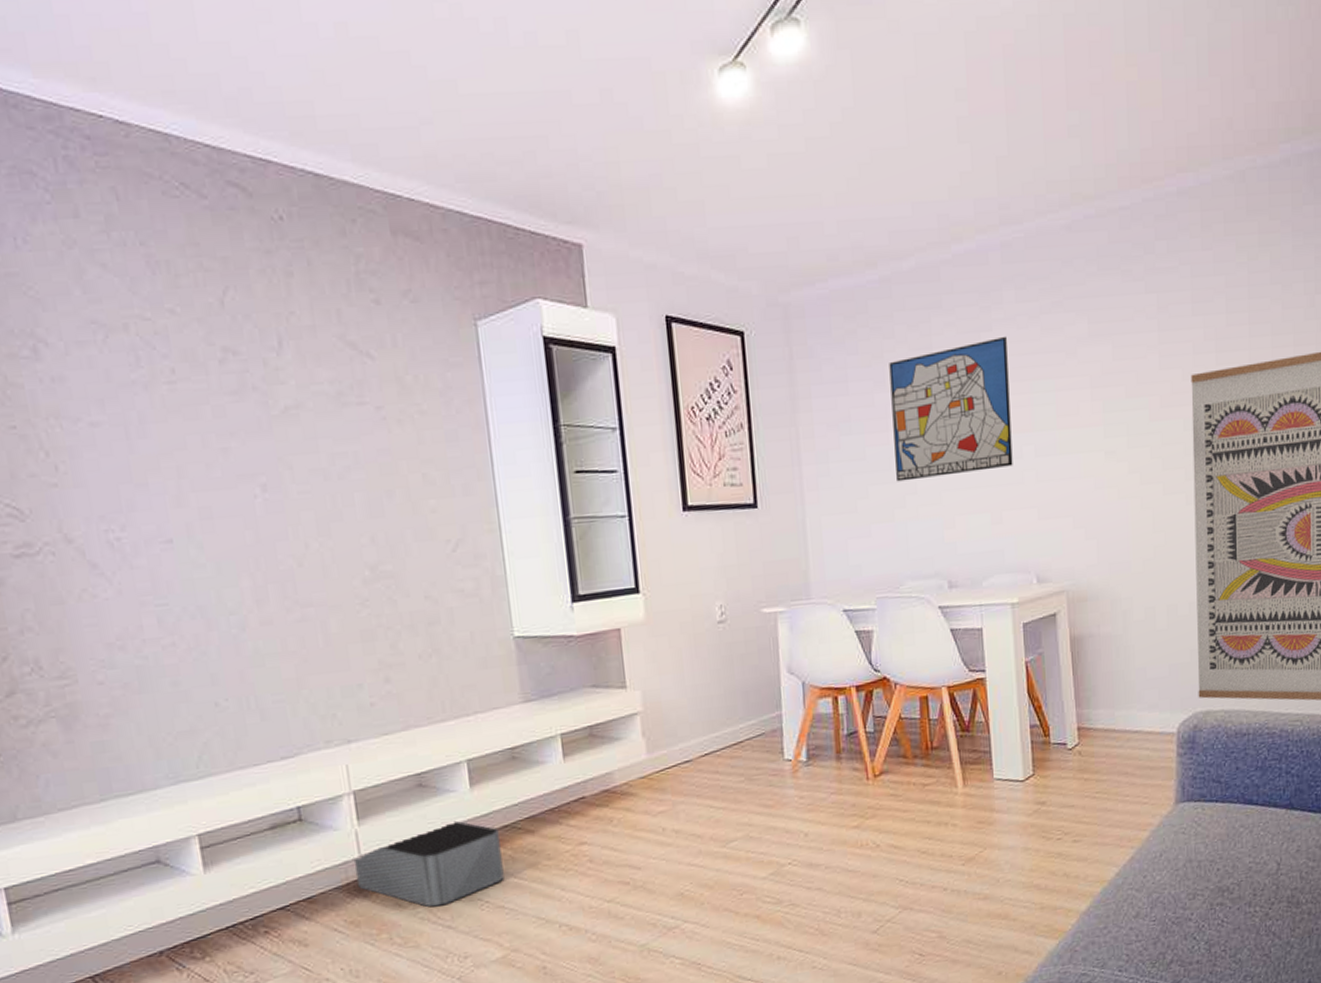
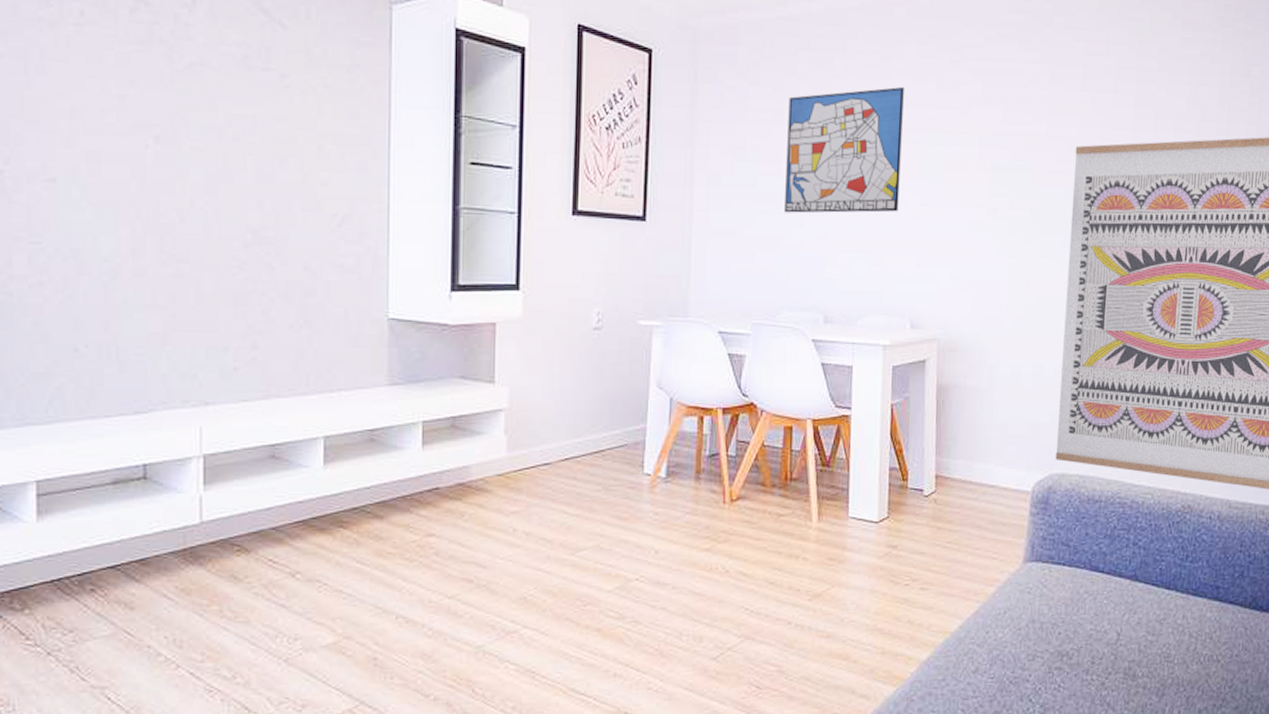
storage bin: present [353,820,504,907] -> none [193,497,347,583]

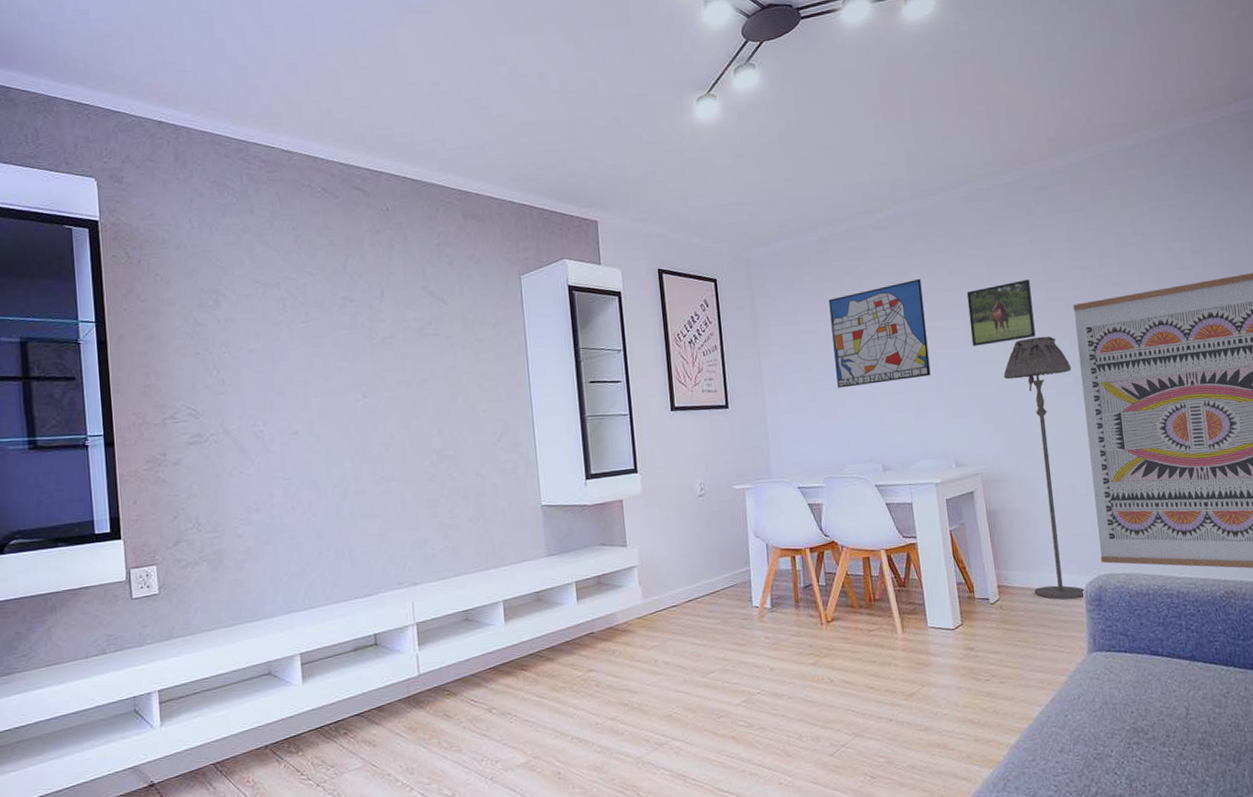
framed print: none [952,107,1031,182] -> present [966,279,1036,346]
floor lamp: none [976,180,1061,500] -> present [1003,336,1085,600]

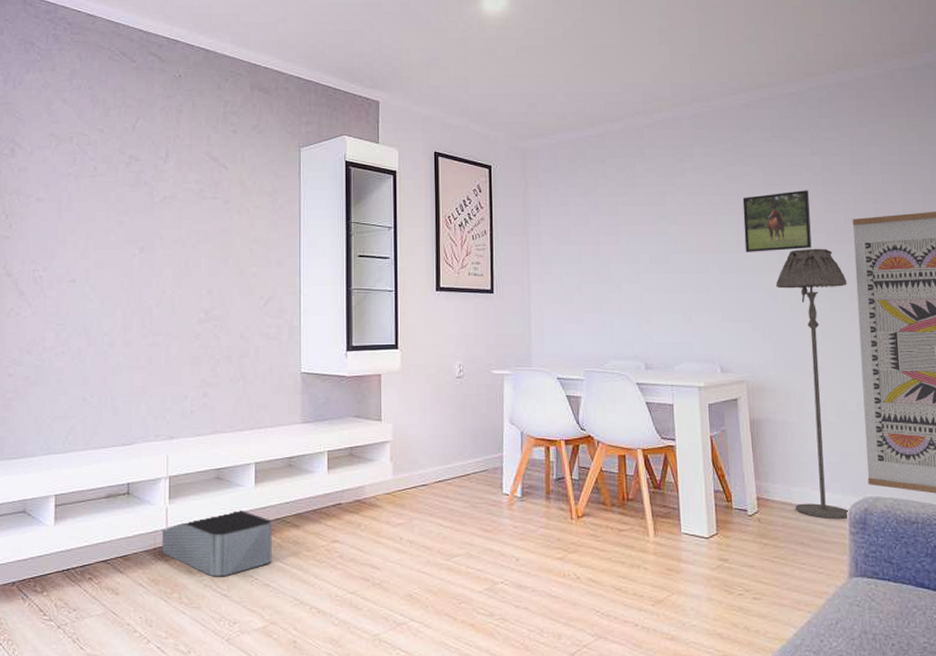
storage bin: none [413,648,529,718] -> present [161,509,272,577]
wall art: present [829,278,931,388] -> none [602,180,701,283]

